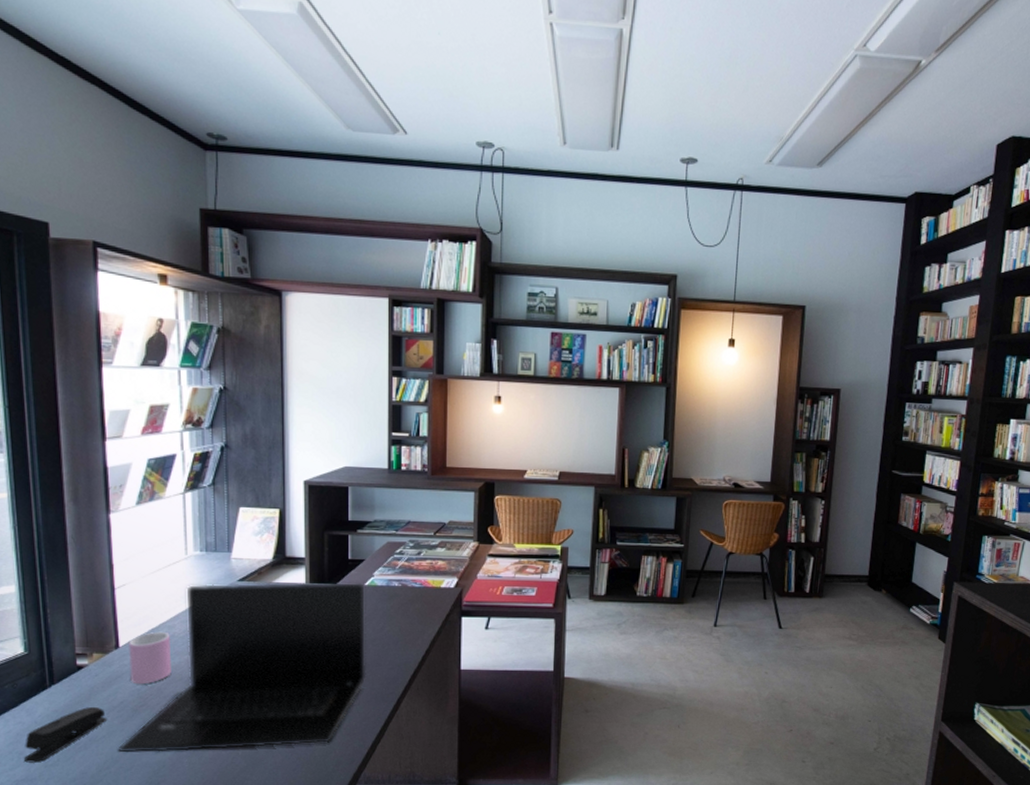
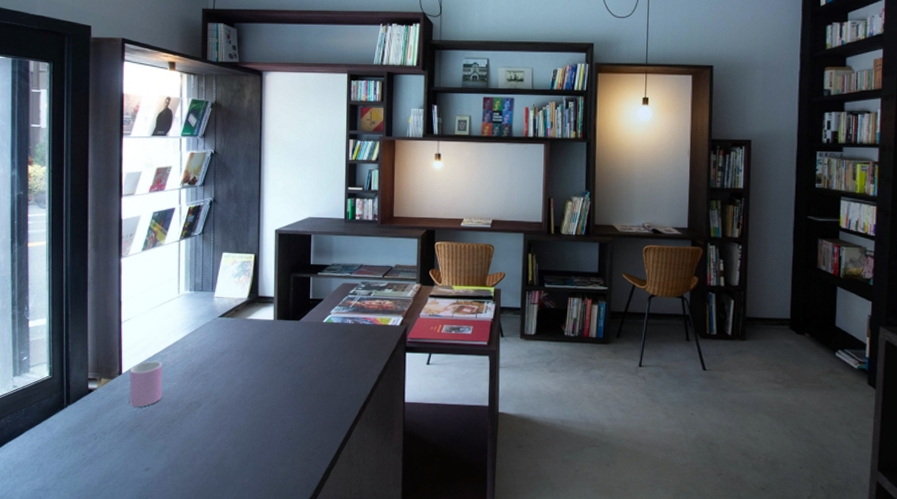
stapler: present [23,706,108,763] -> none [42,425,109,474]
laptop: present [119,582,366,753] -> none [117,319,323,469]

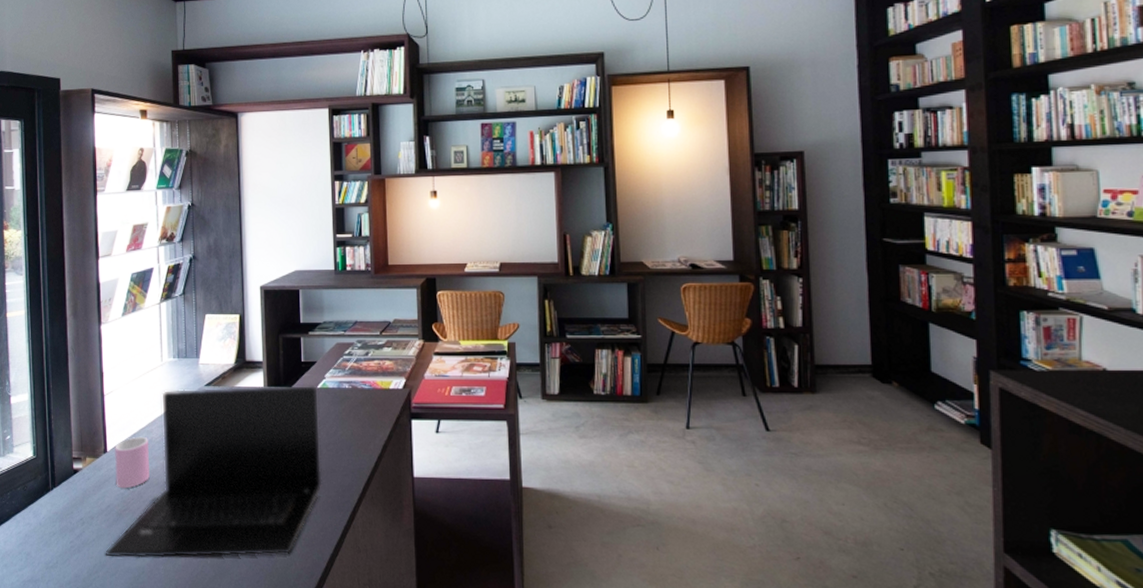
laptop: none [117,319,323,469] -> present [106,386,322,558]

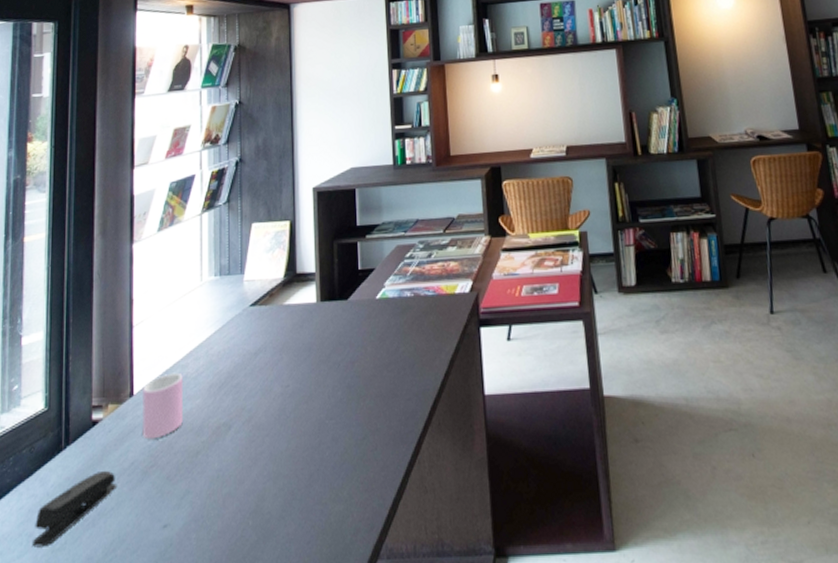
stapler: none [30,509,97,564] -> present [32,470,118,547]
laptop: present [106,386,322,558] -> none [127,297,383,529]

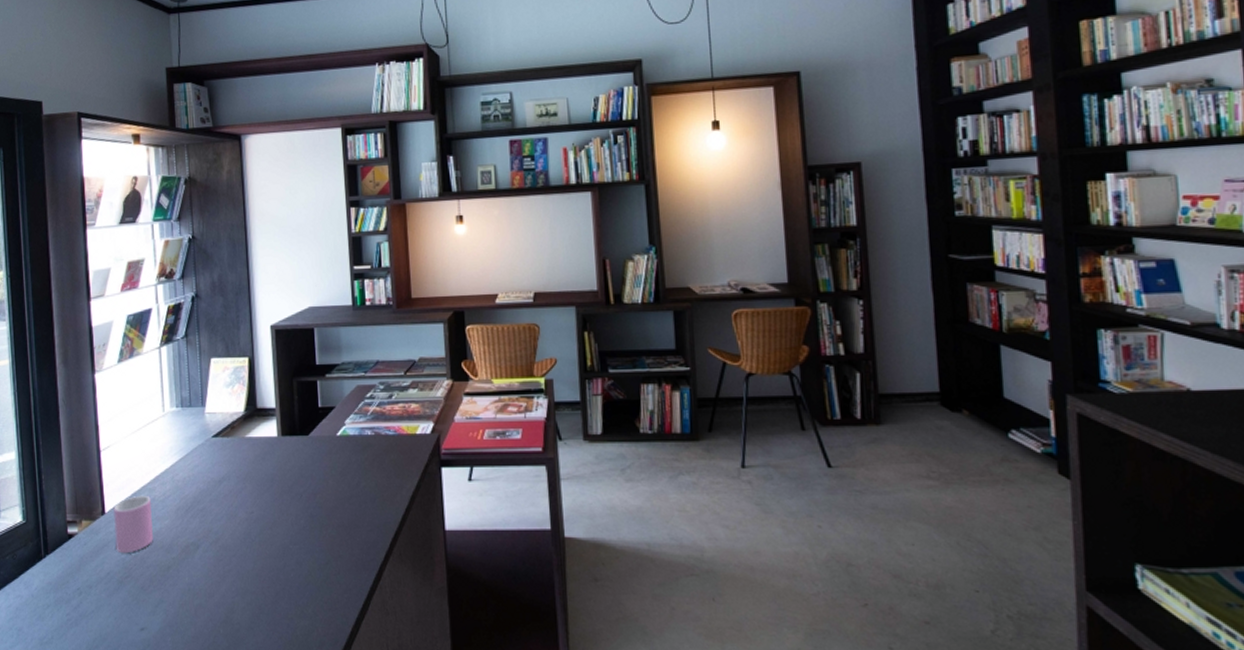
stapler: present [32,470,118,547] -> none [22,578,96,640]

